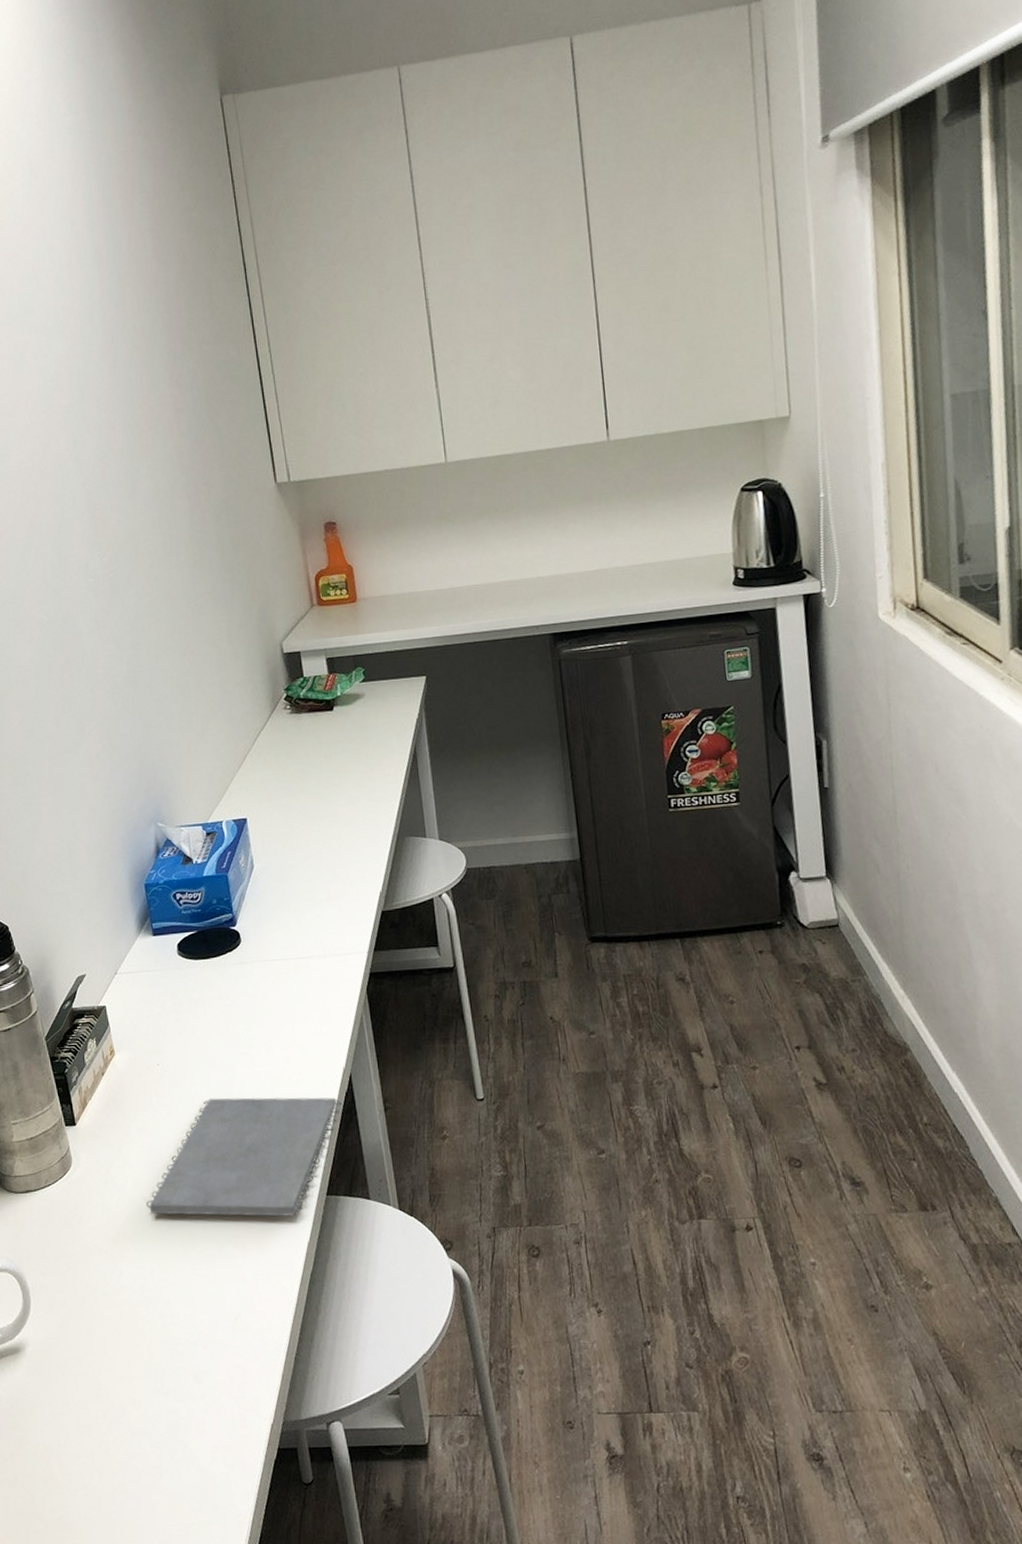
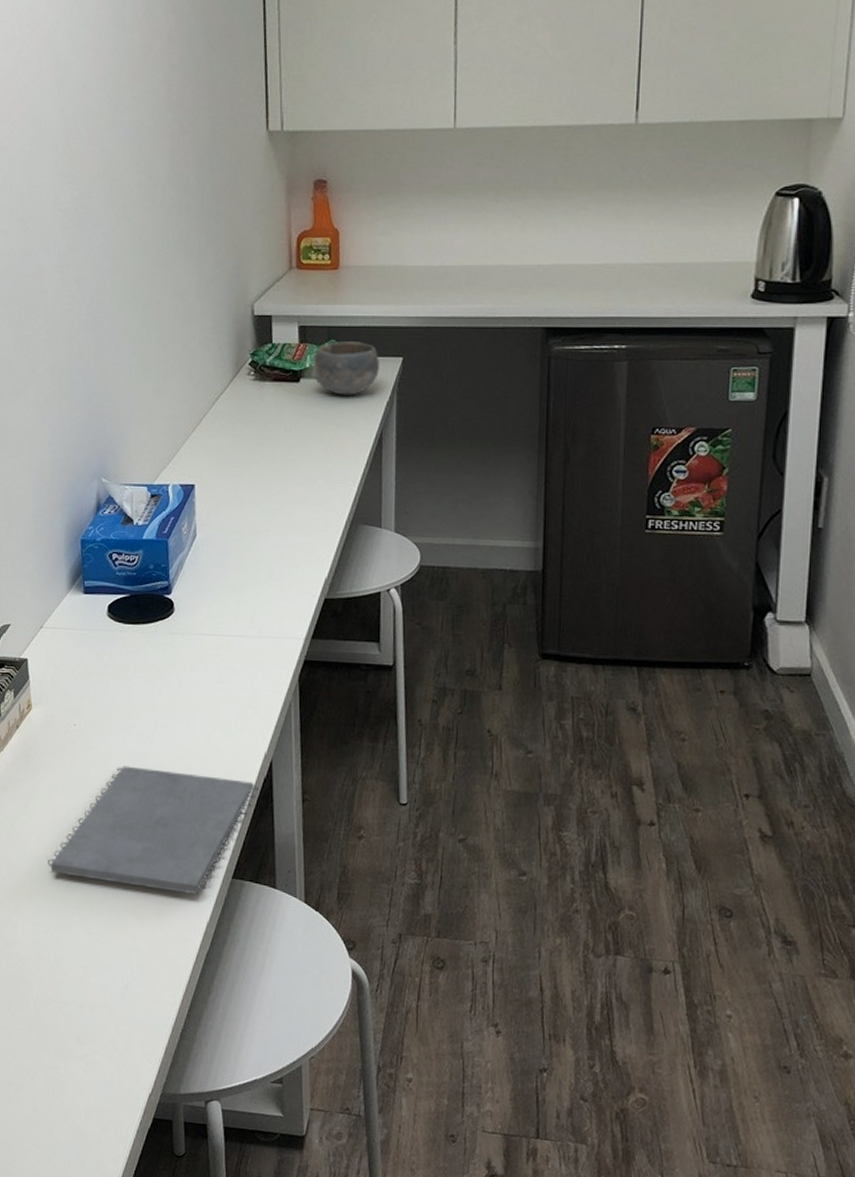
bowl: none [343,666,406,718] -> present [311,341,381,395]

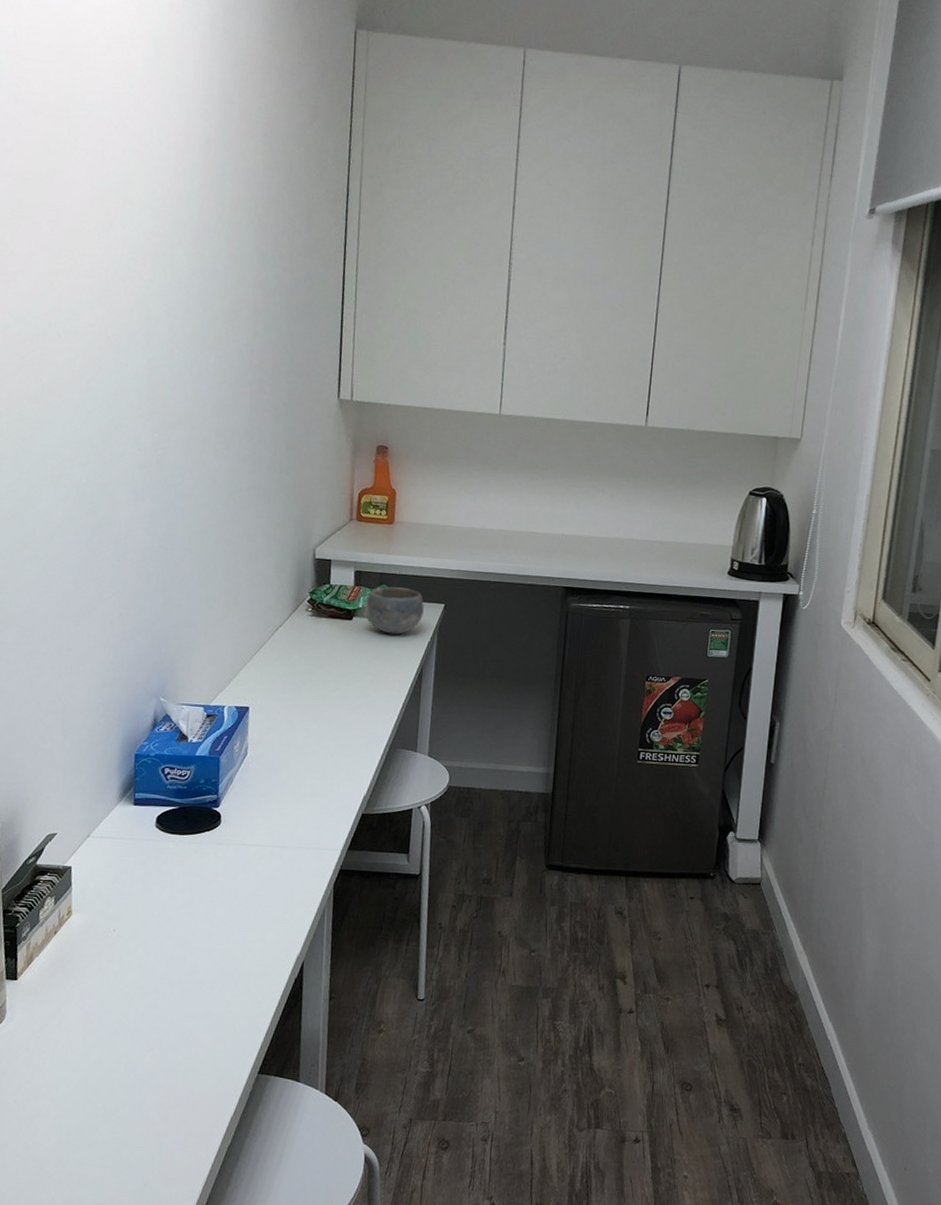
notepad: present [48,766,260,894] -> none [75,969,290,1090]

